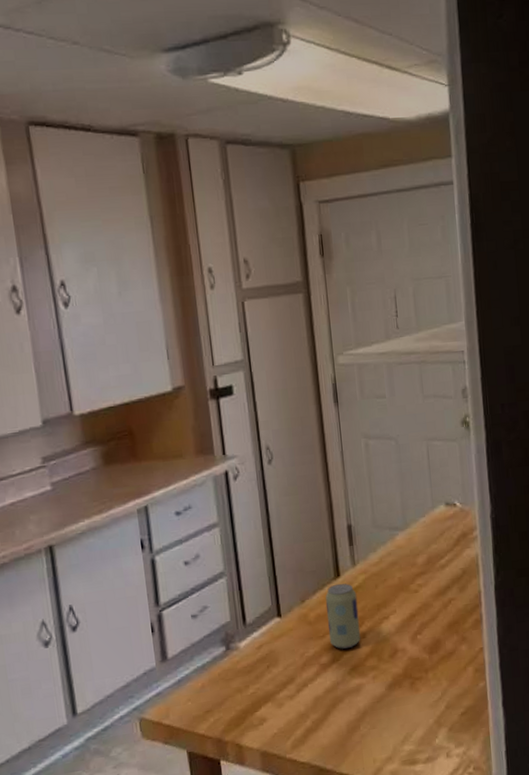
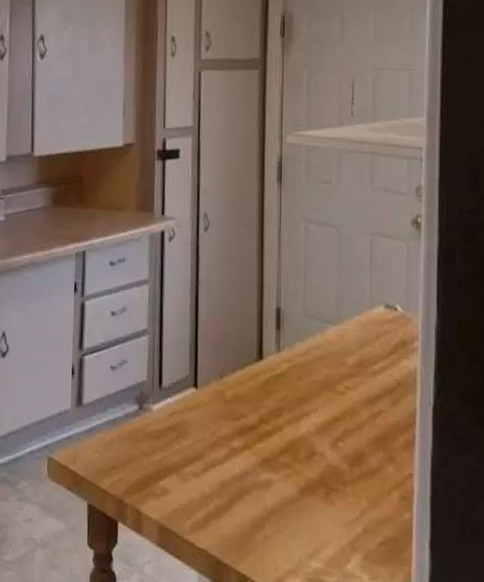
beverage can: present [325,583,361,649] -> none [243,366,278,438]

